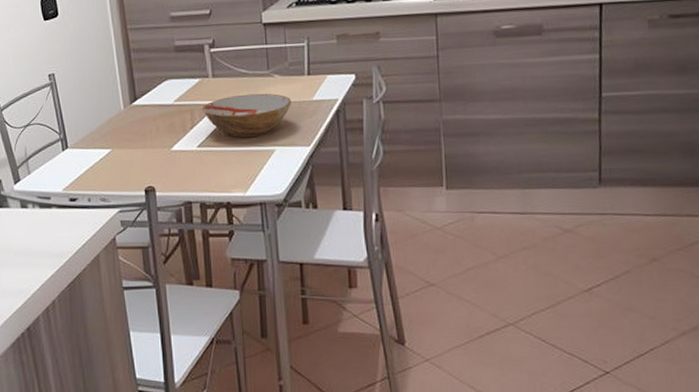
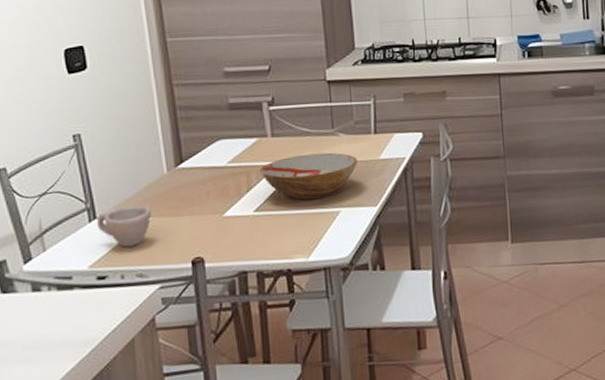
cup: none [68,138,112,174] -> present [96,206,152,247]

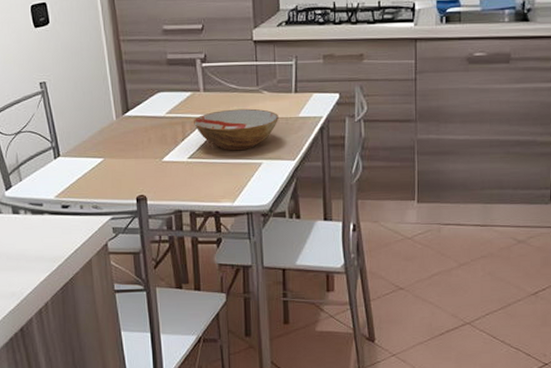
cup: present [96,206,152,247] -> none [60,148,104,182]

